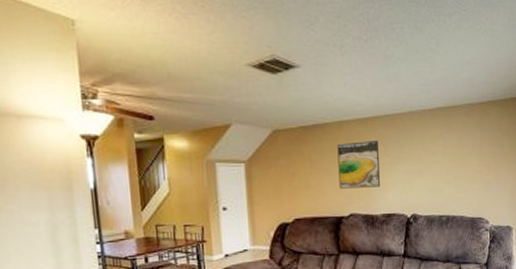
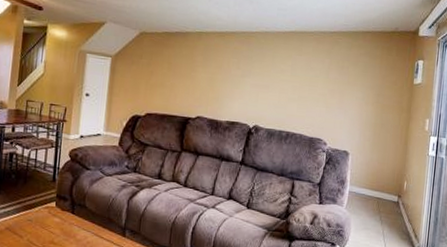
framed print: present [337,139,381,189] -> none [191,51,233,96]

